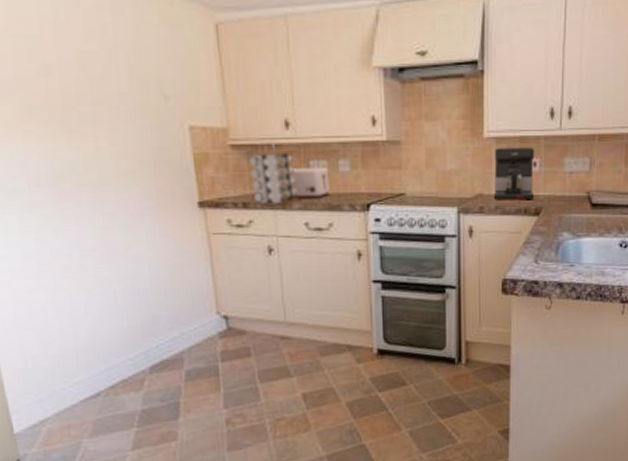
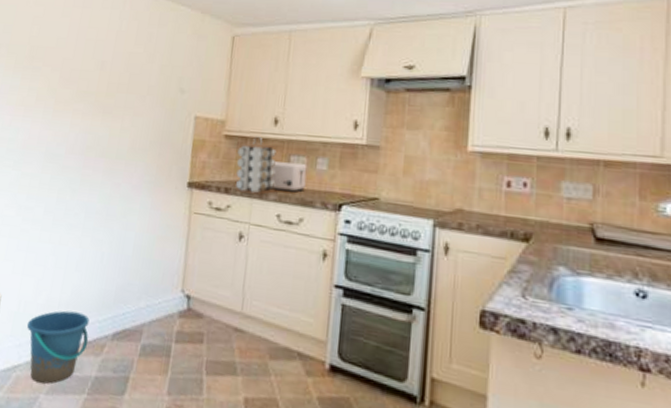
bucket: none [42,355,124,429] -> present [26,310,90,384]
coffee maker: present [493,146,535,201] -> none [474,163,526,224]

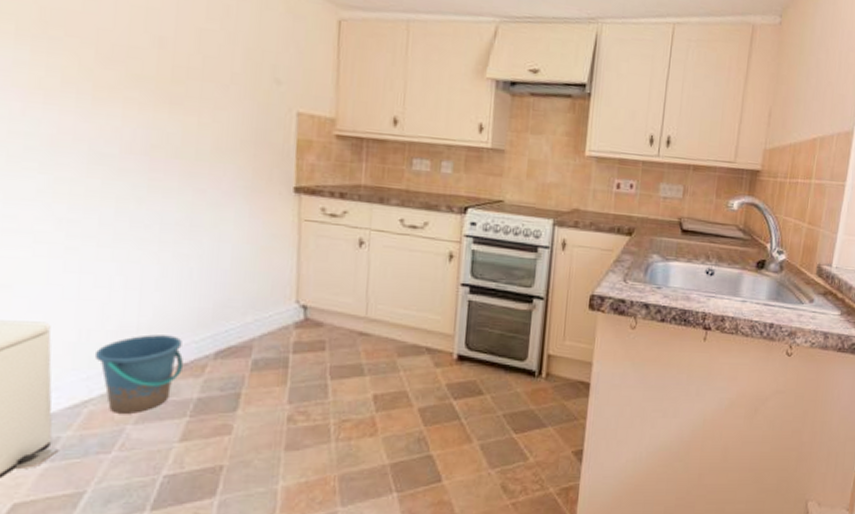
spice rack: present [235,136,277,196] -> none [351,137,398,201]
toaster: present [270,161,307,194] -> none [391,164,431,198]

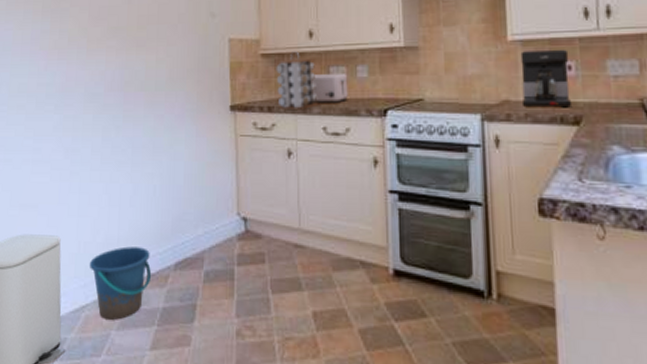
spice rack: none [351,137,398,201] -> present [275,51,318,111]
toaster: none [391,164,431,198] -> present [312,74,348,105]
coffee maker: none [588,167,633,221] -> present [520,49,573,108]

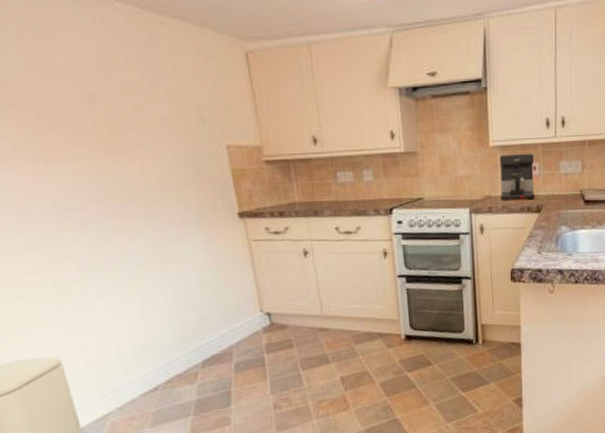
bucket: present [89,246,152,320] -> none [103,353,179,421]
spice rack: present [275,51,318,111] -> none [280,157,329,215]
toaster: present [312,74,348,105] -> none [320,178,357,207]

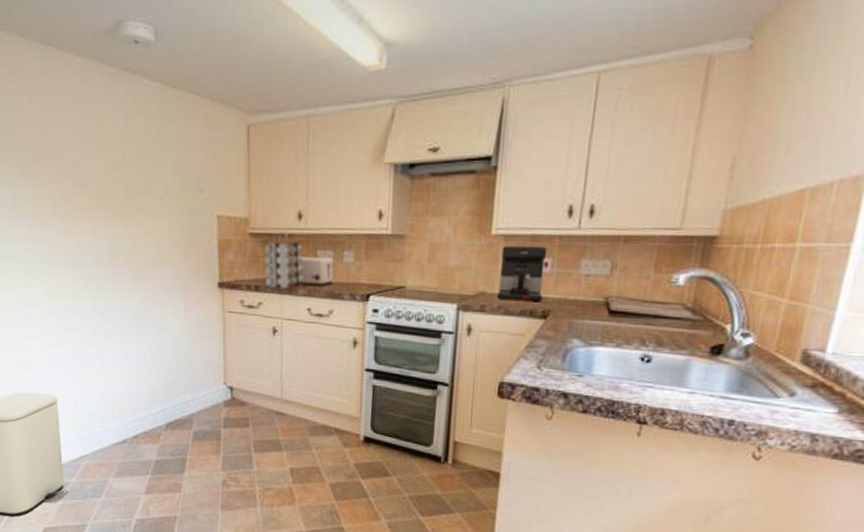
spice rack: none [280,157,329,215] -> present [263,232,304,292]
toaster: none [320,178,357,207] -> present [299,257,334,287]

